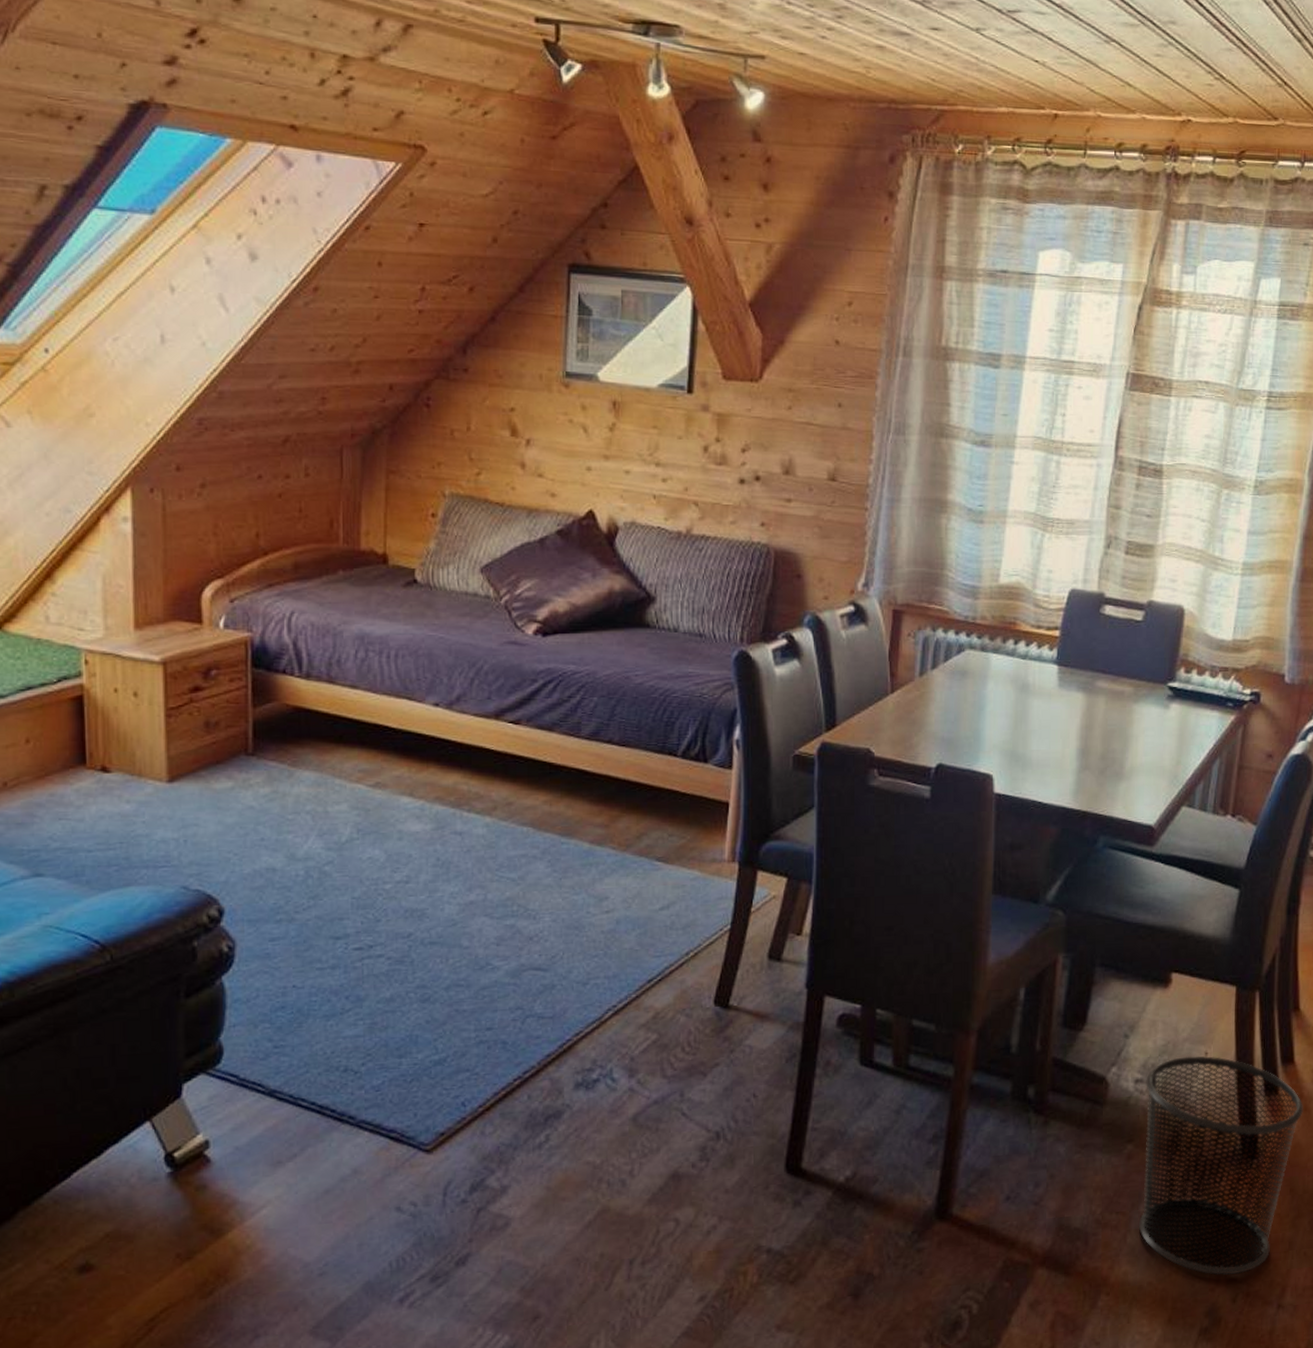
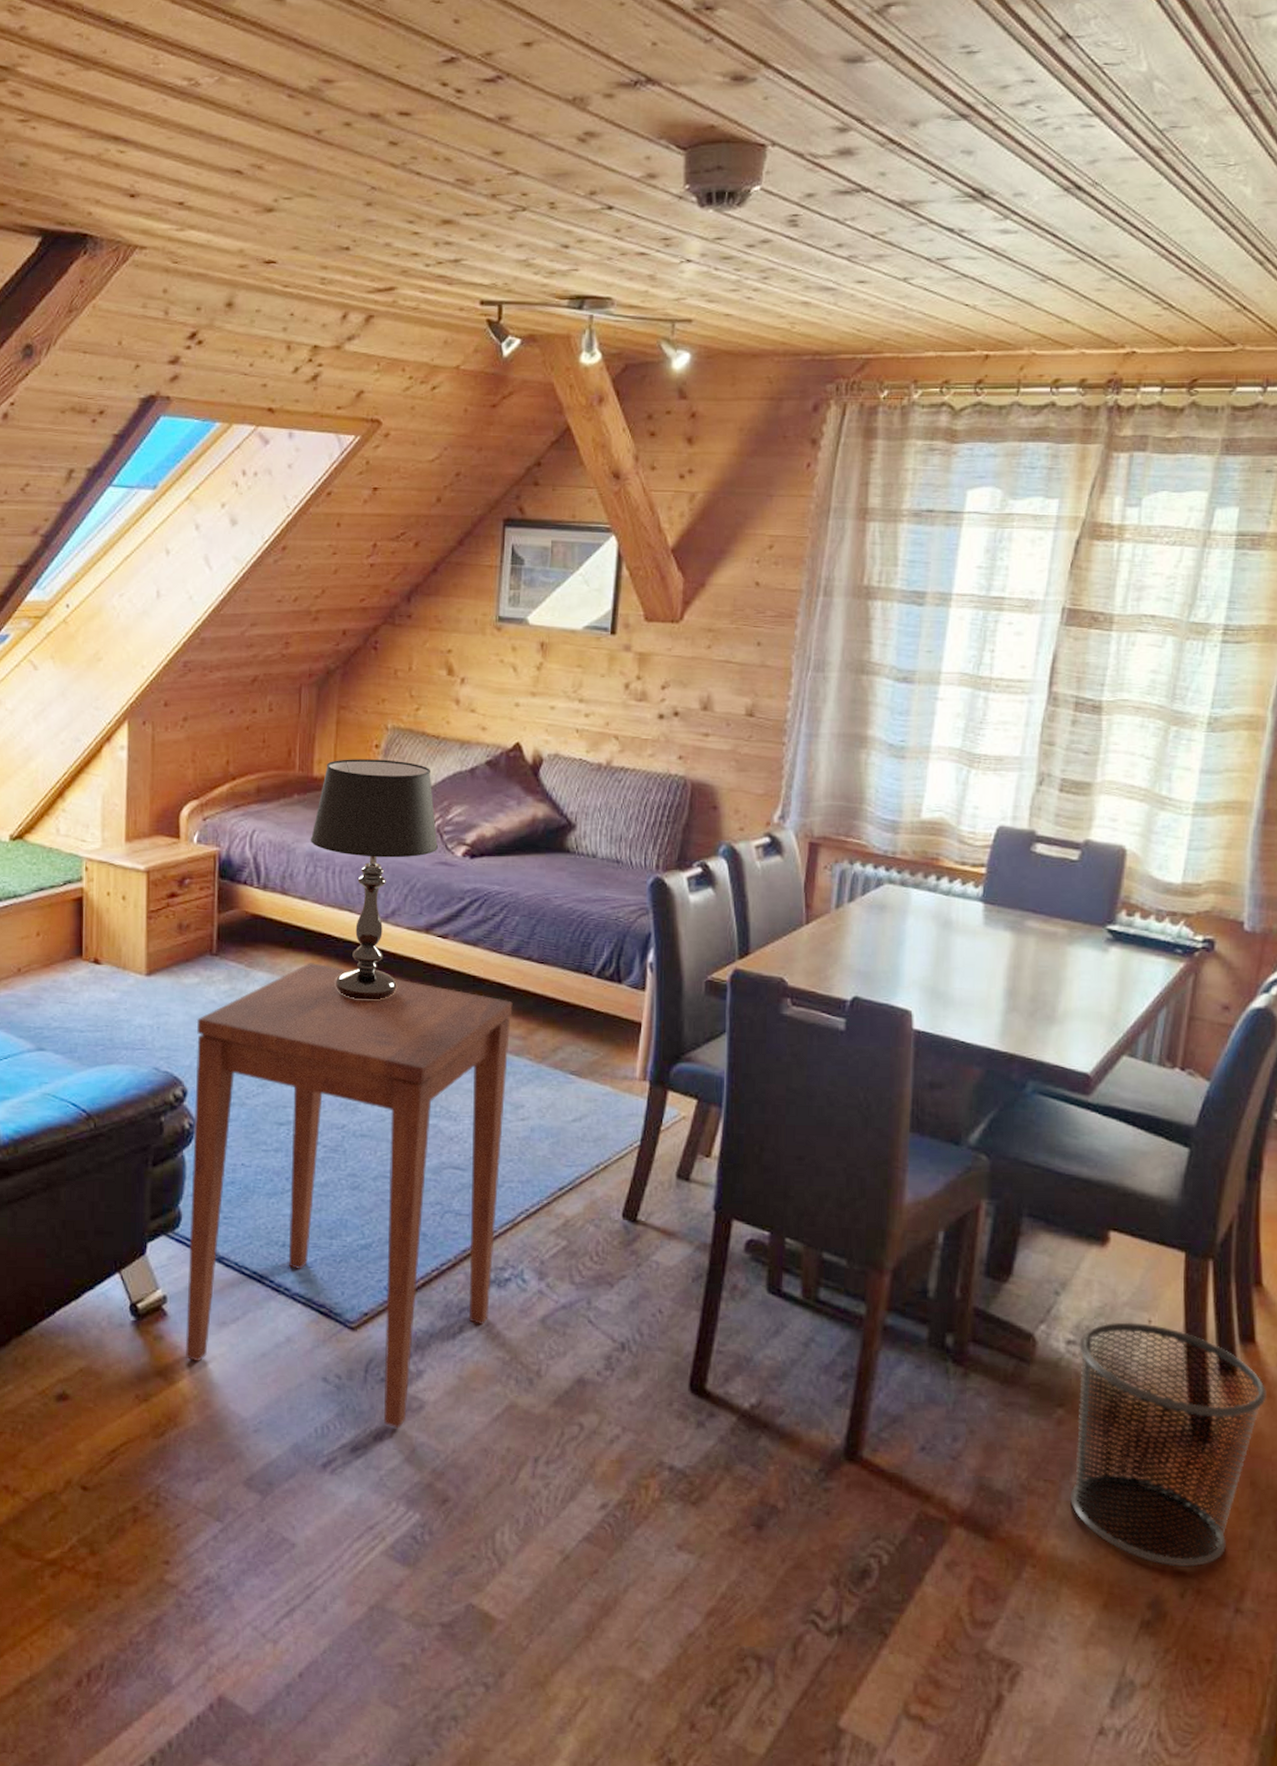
side table: none [231,758,593,1251] -> present [185,963,513,1429]
table lamp: none [359,530,506,796] -> present [310,759,438,1000]

